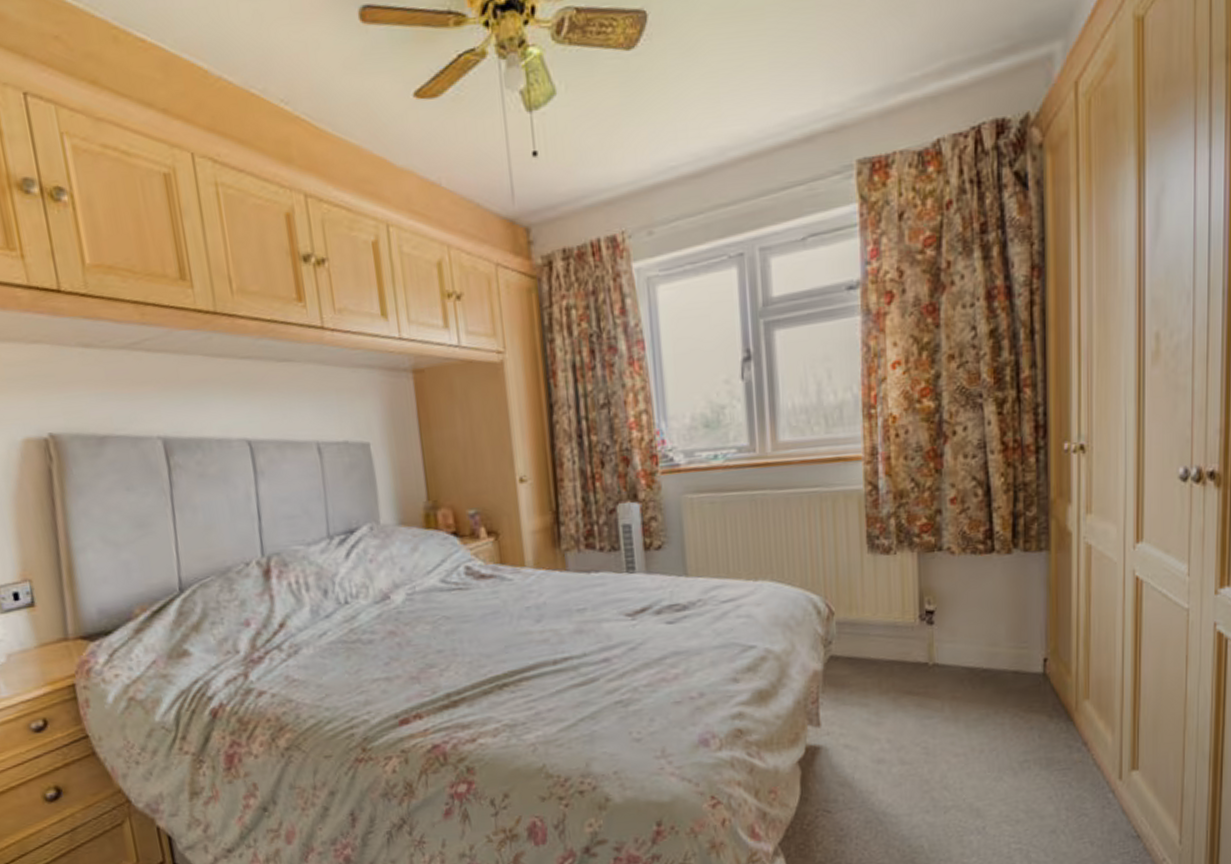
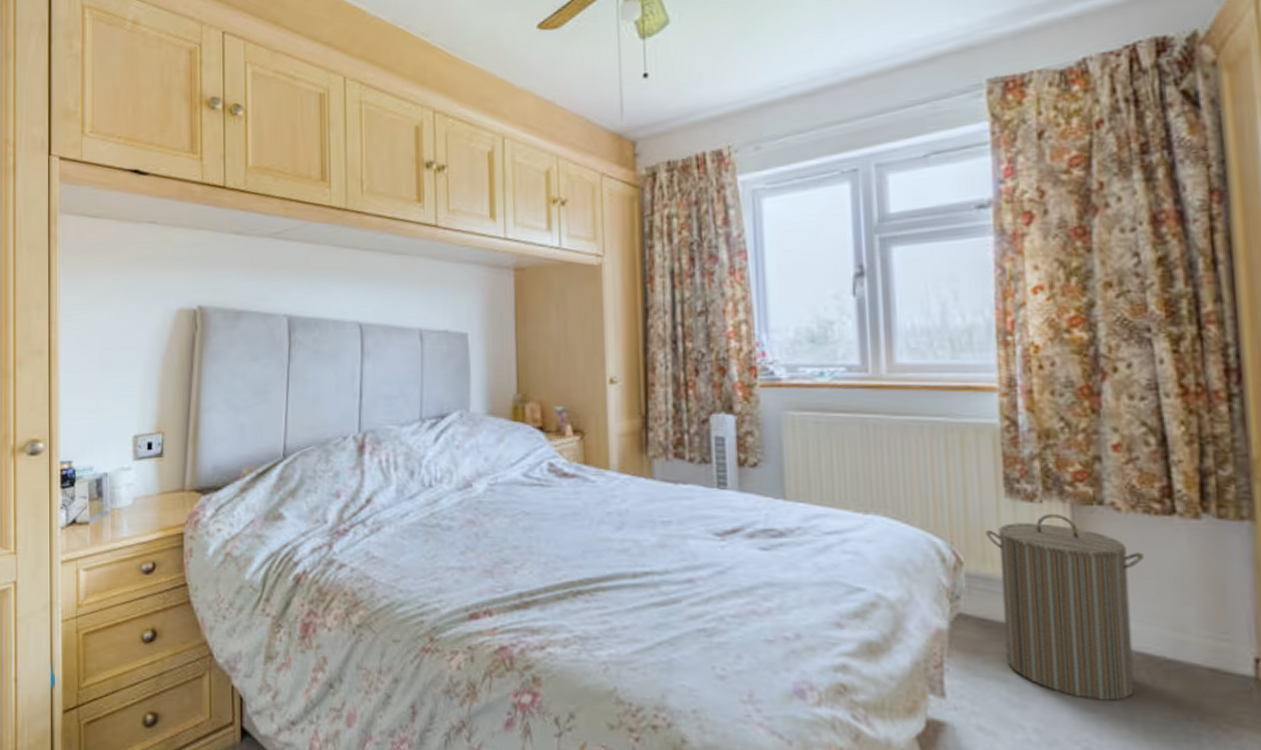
laundry hamper: none [852,562,970,710] -> present [985,513,1144,701]

